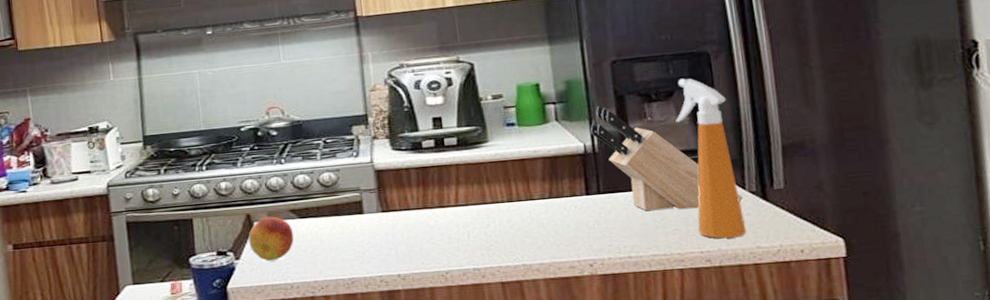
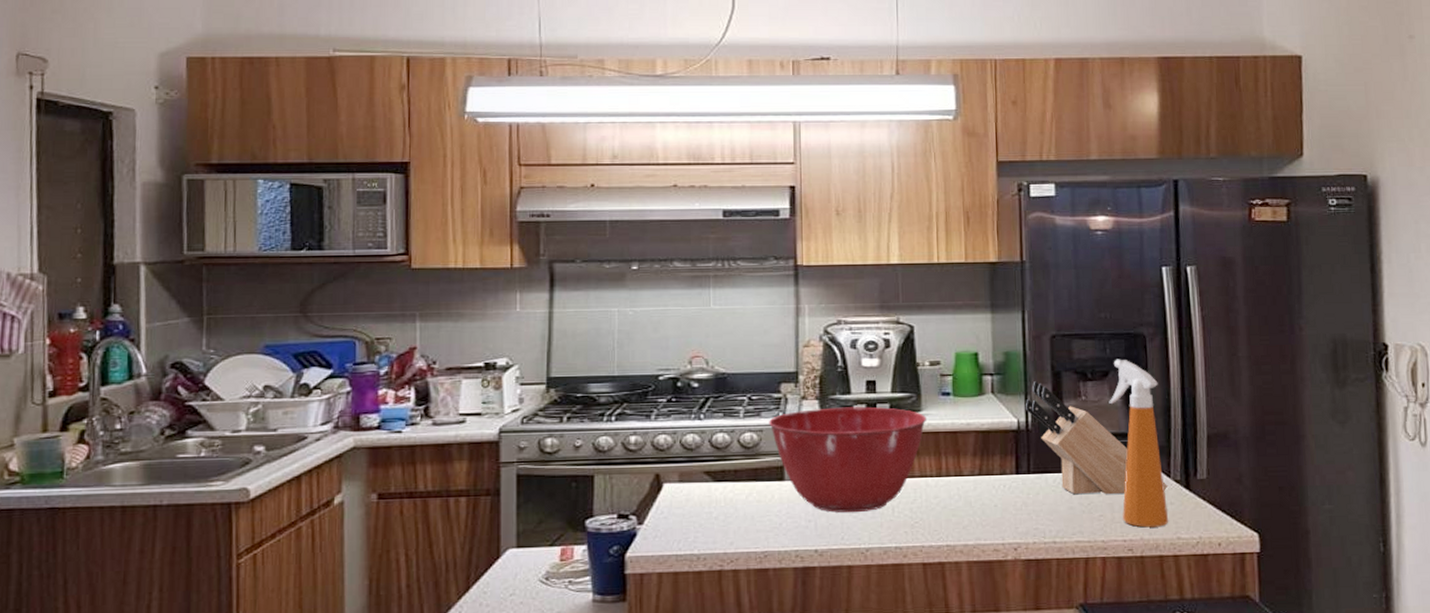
fruit: present [248,216,294,262] -> none [655,478,706,529]
mixing bowl: none [344,141,494,240] -> present [769,406,926,513]

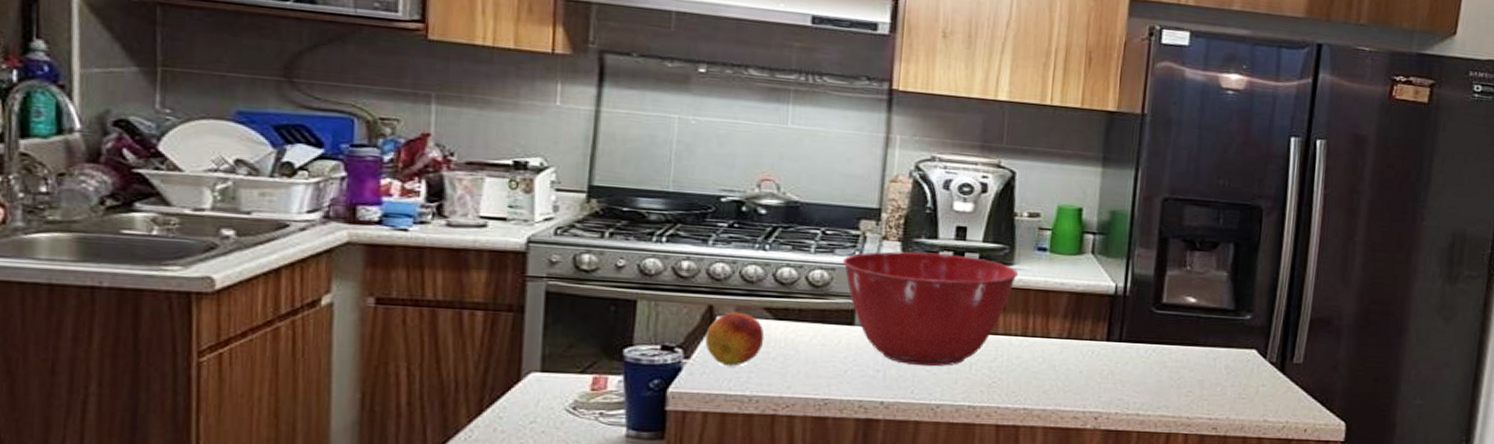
fruit: none [655,478,706,529] -> present [705,312,765,367]
knife block: present [1025,381,1167,494] -> none [1125,245,1262,372]
spray bottle: present [1109,359,1169,528] -> none [1211,230,1268,408]

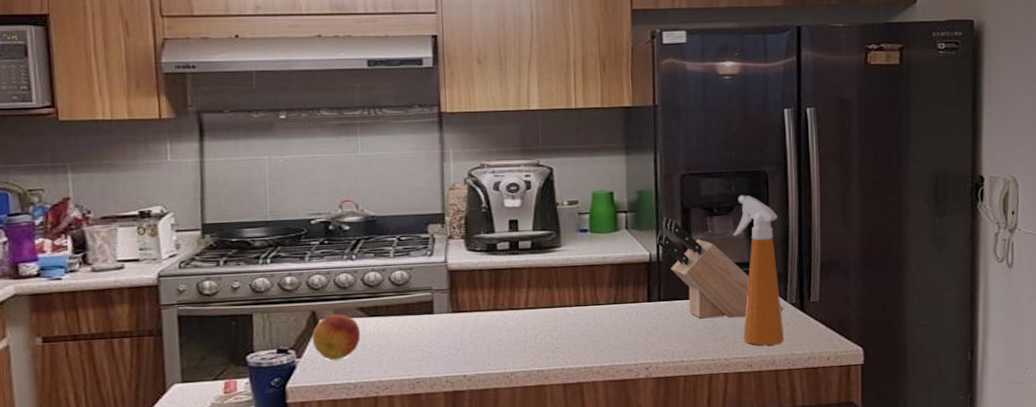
mixing bowl: present [843,251,1018,367] -> none [418,244,565,342]
knife block: none [1125,245,1262,372] -> present [656,217,784,318]
spray bottle: none [1211,230,1268,408] -> present [733,195,785,346]

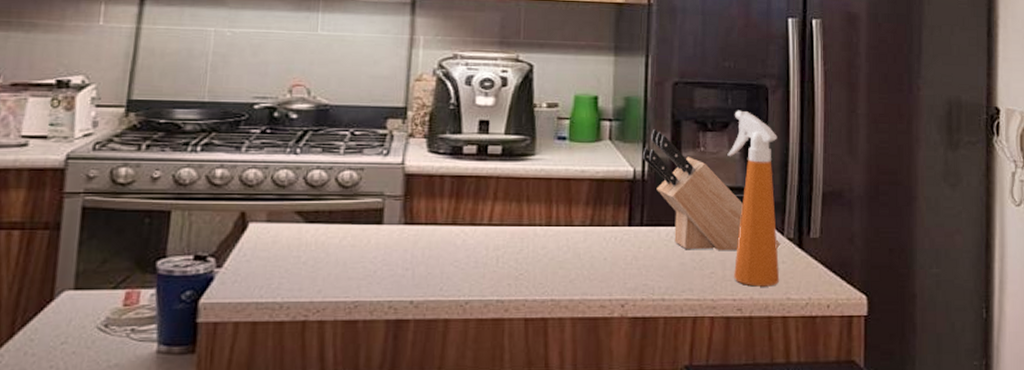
fruit: present [312,314,361,361] -> none [237,217,296,273]

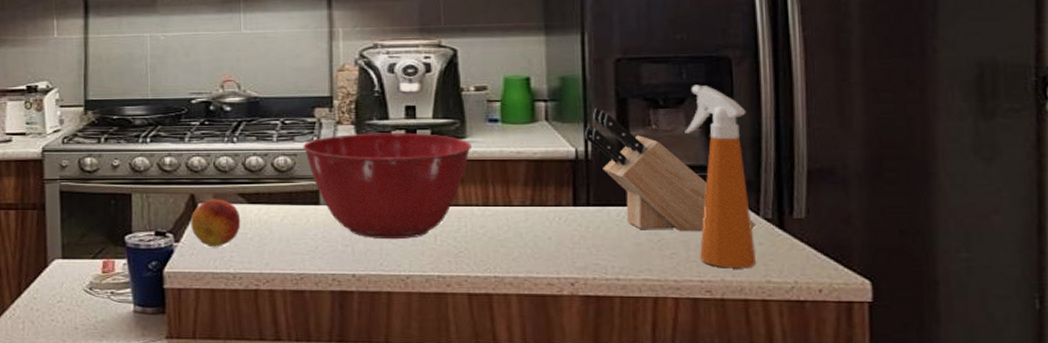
fruit: none [237,217,296,273] -> present [191,199,241,248]
mixing bowl: none [371,147,539,262] -> present [303,132,471,240]

